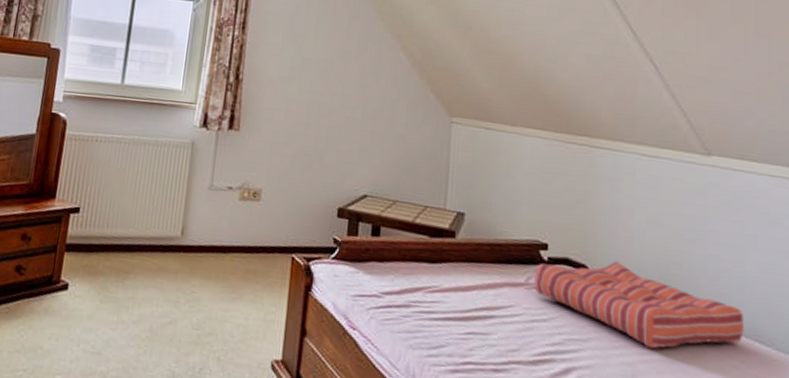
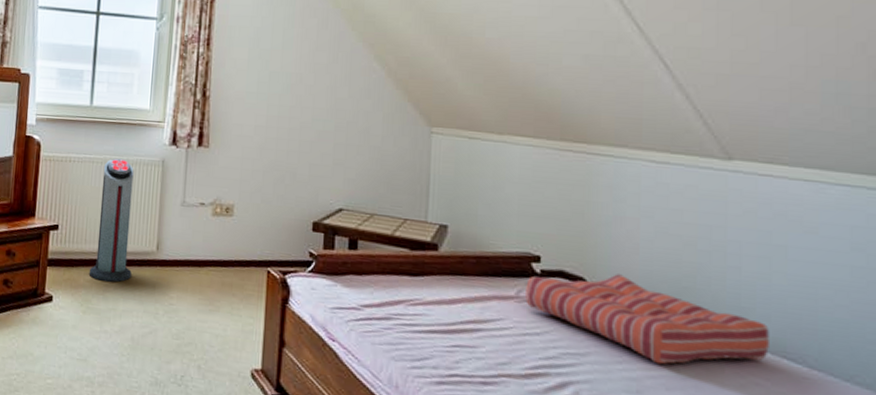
air purifier: none [110,139,163,269] -> present [90,158,134,283]

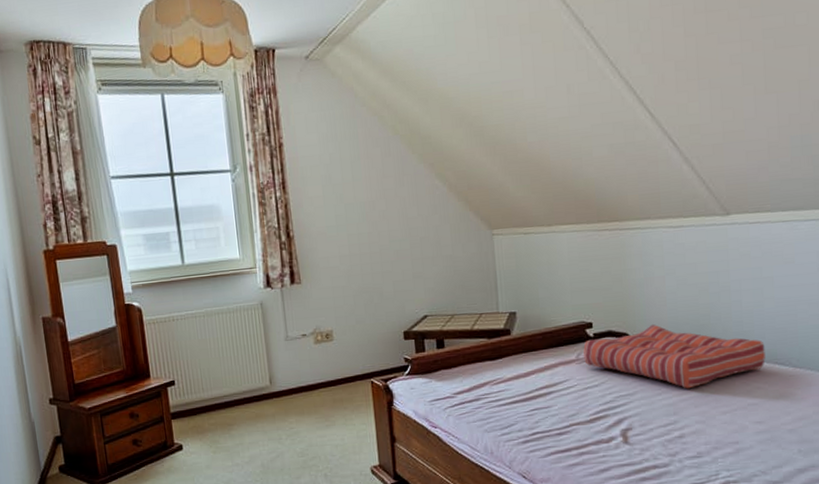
air purifier: present [90,158,134,283] -> none [206,308,251,422]

